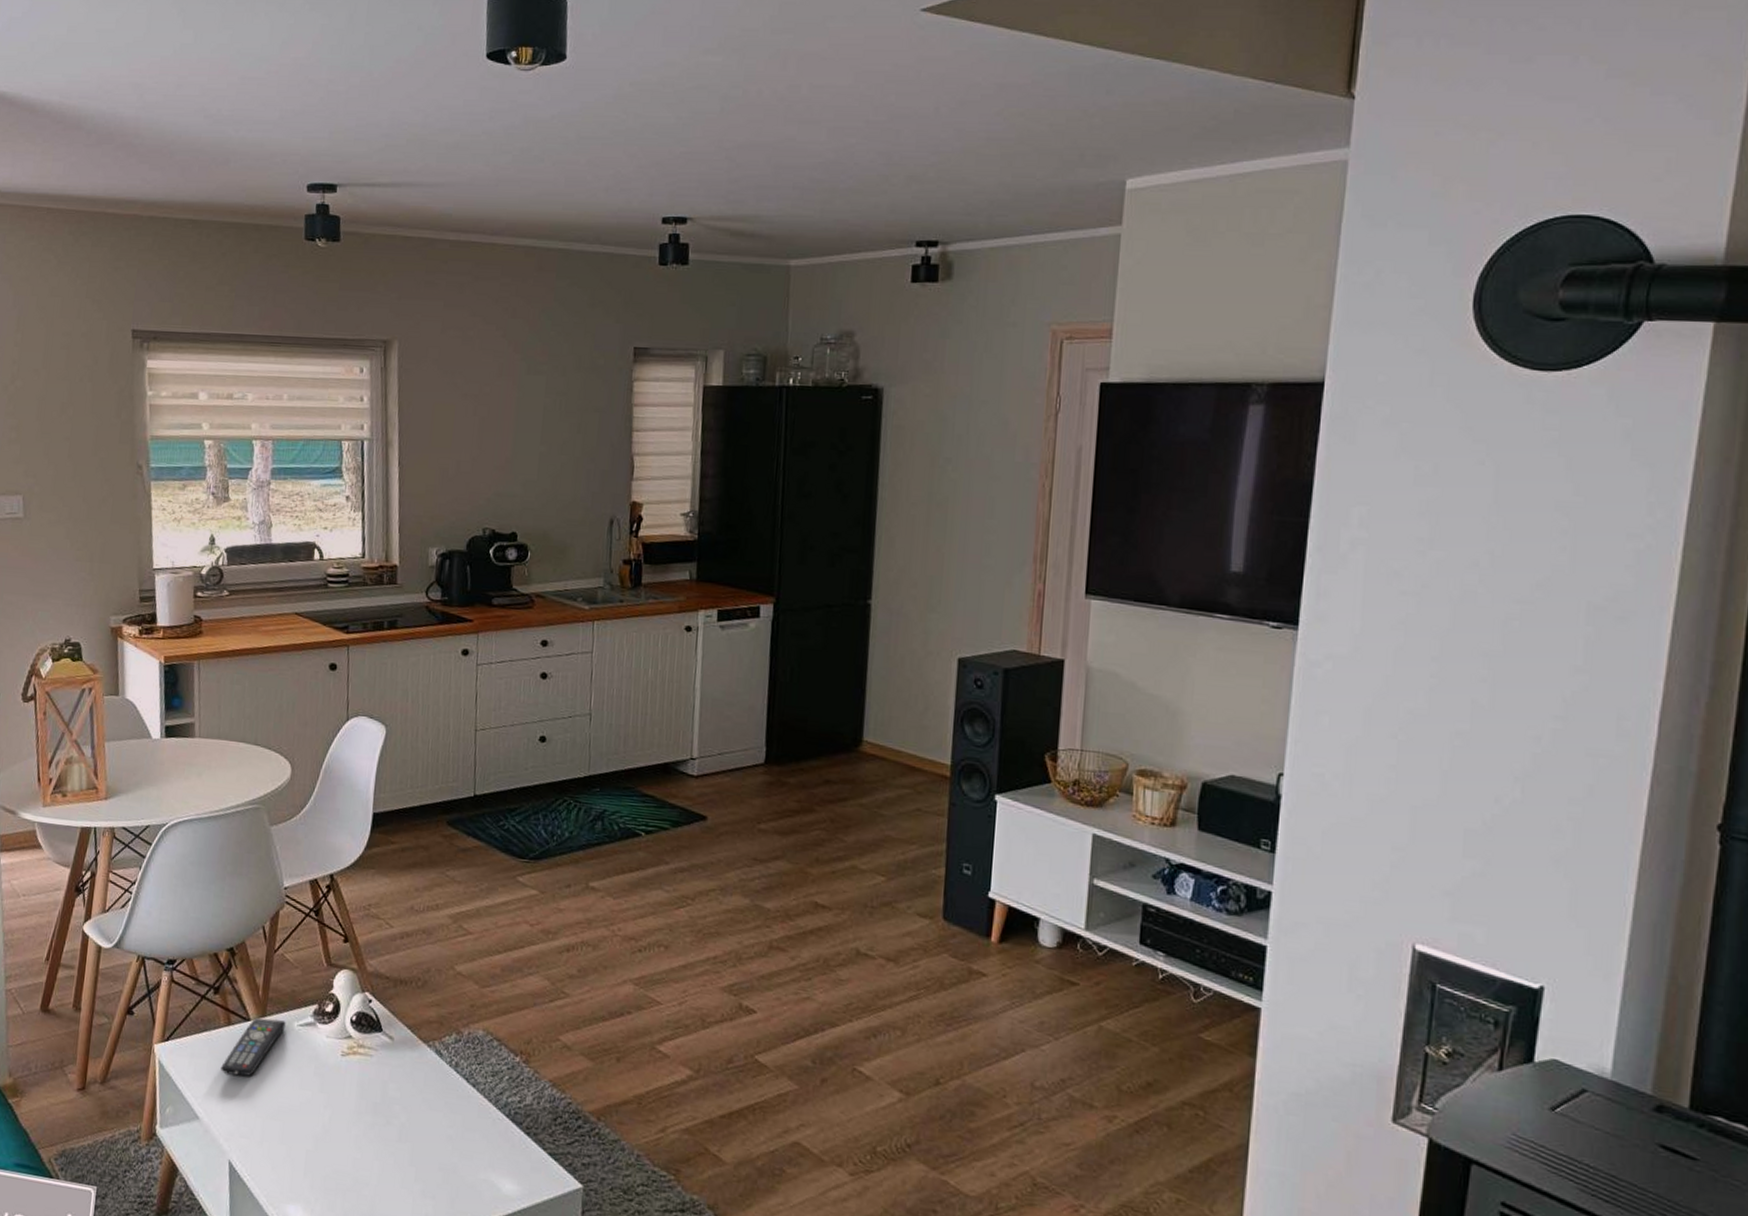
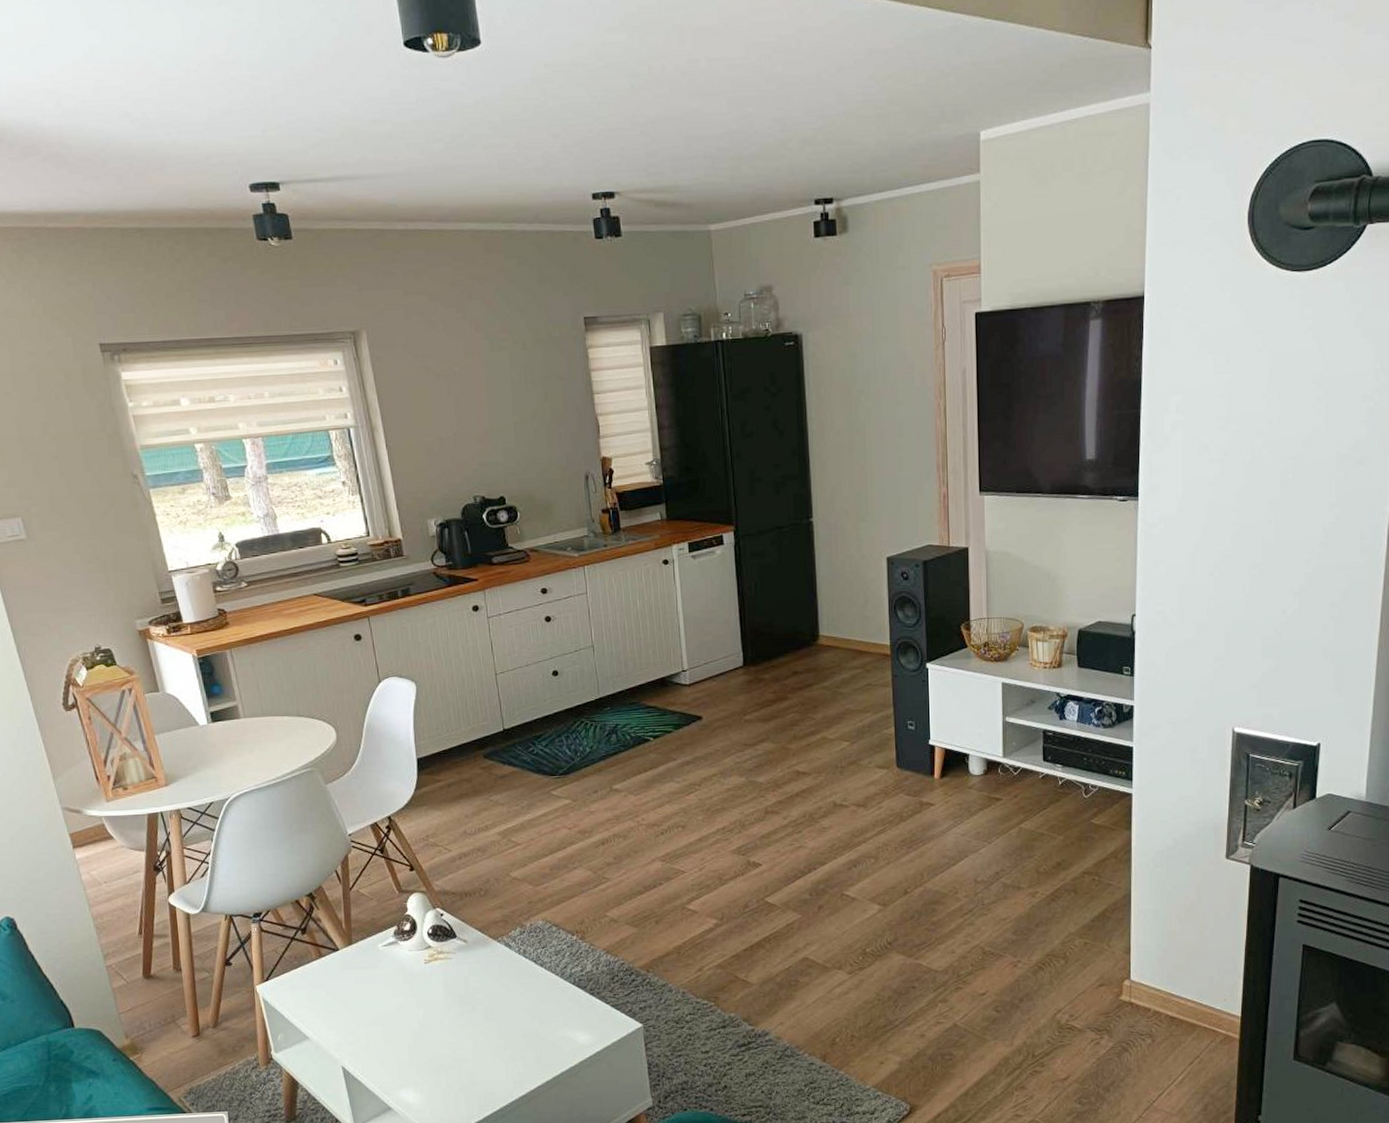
remote control: present [221,1017,286,1077] -> none [320,945,372,998]

